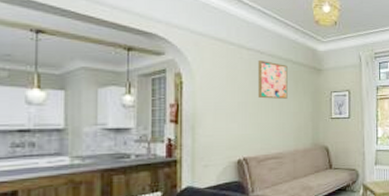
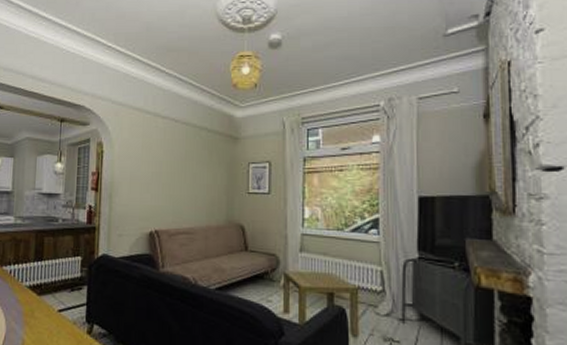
wall art: present [257,60,288,99] -> none [171,129,202,170]

